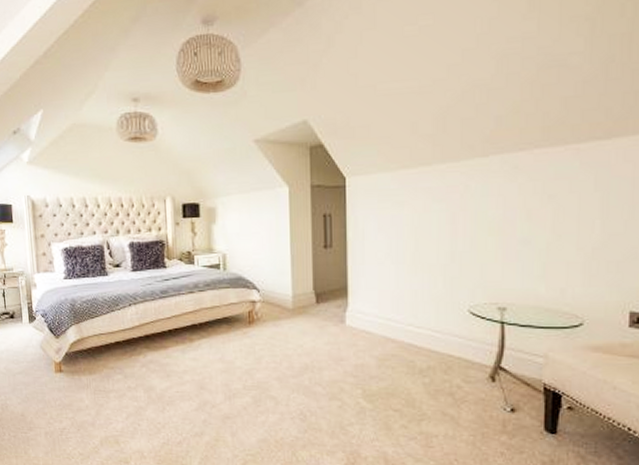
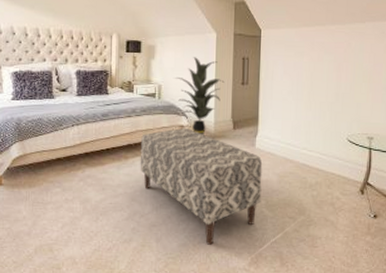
bench: none [206,303,357,441] -> present [140,127,263,245]
indoor plant: none [242,218,302,311] -> present [175,57,225,135]

